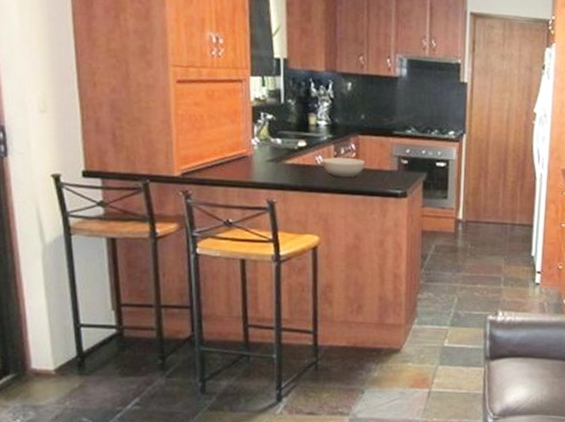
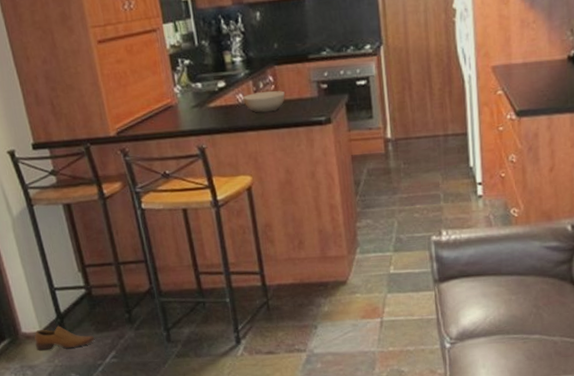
shoe: none [45,365,118,391] -> present [34,325,95,351]

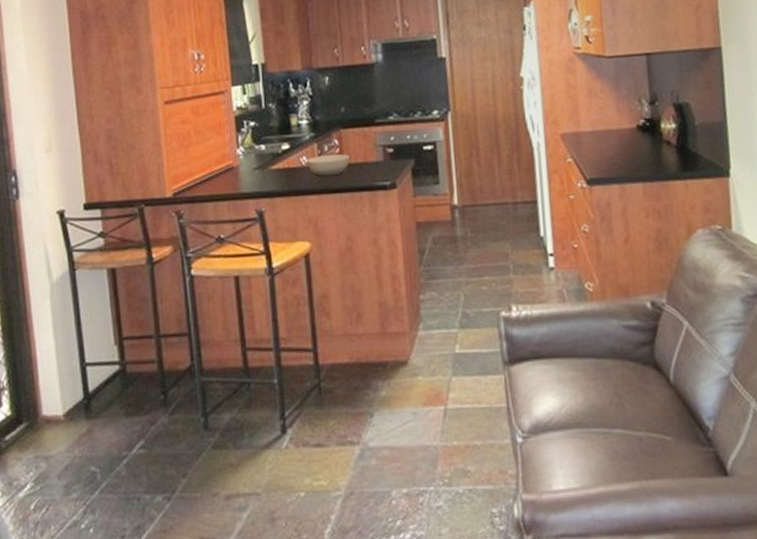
shoe: present [34,325,95,351] -> none [55,408,123,438]

